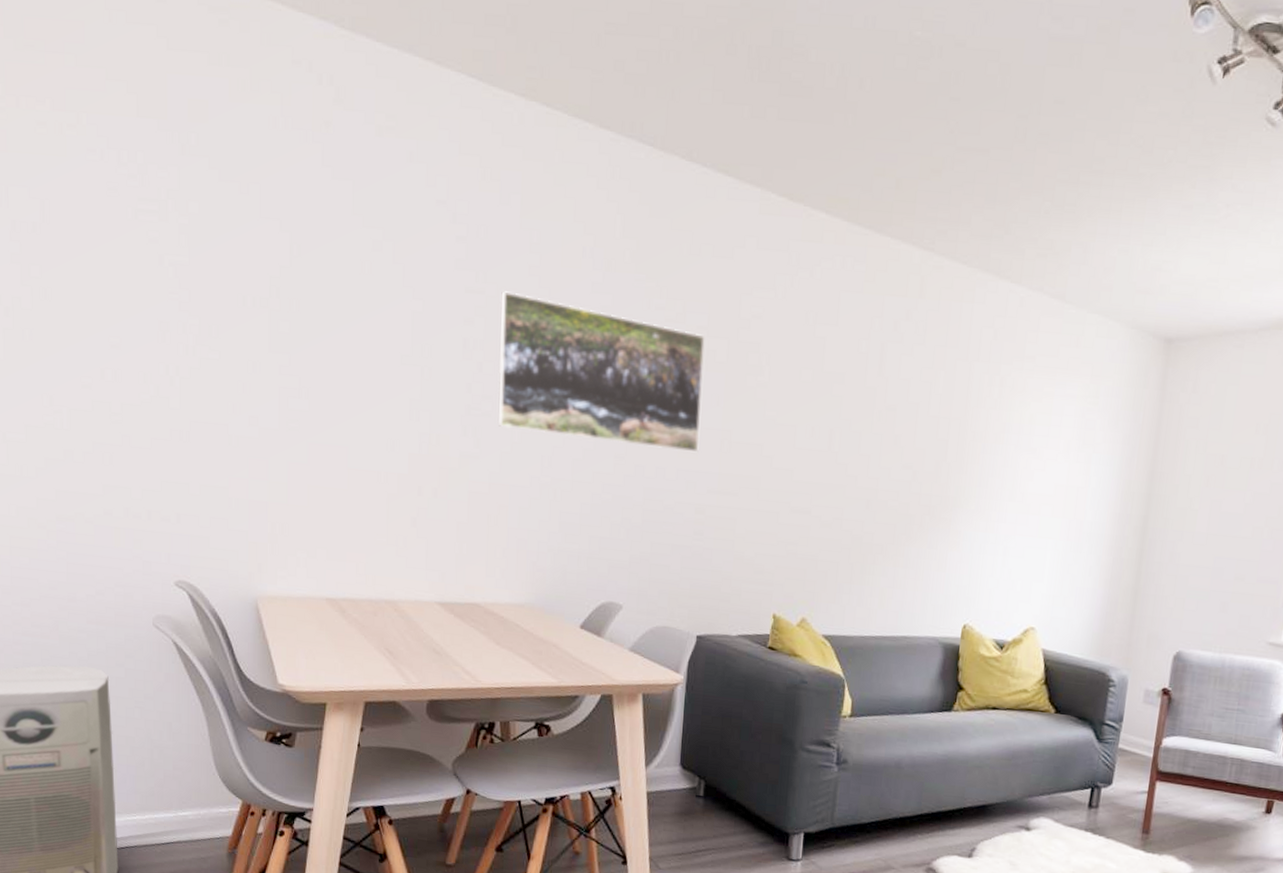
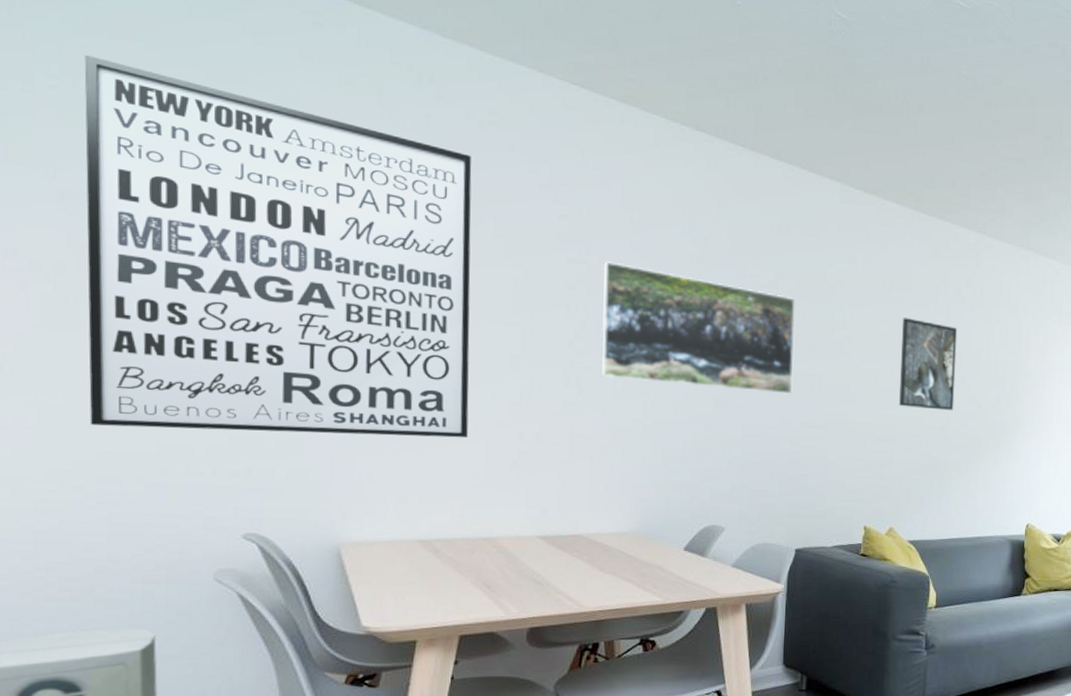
wall art: none [25,73,371,491] -> present [84,55,472,438]
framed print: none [819,360,893,479] -> present [899,317,958,411]

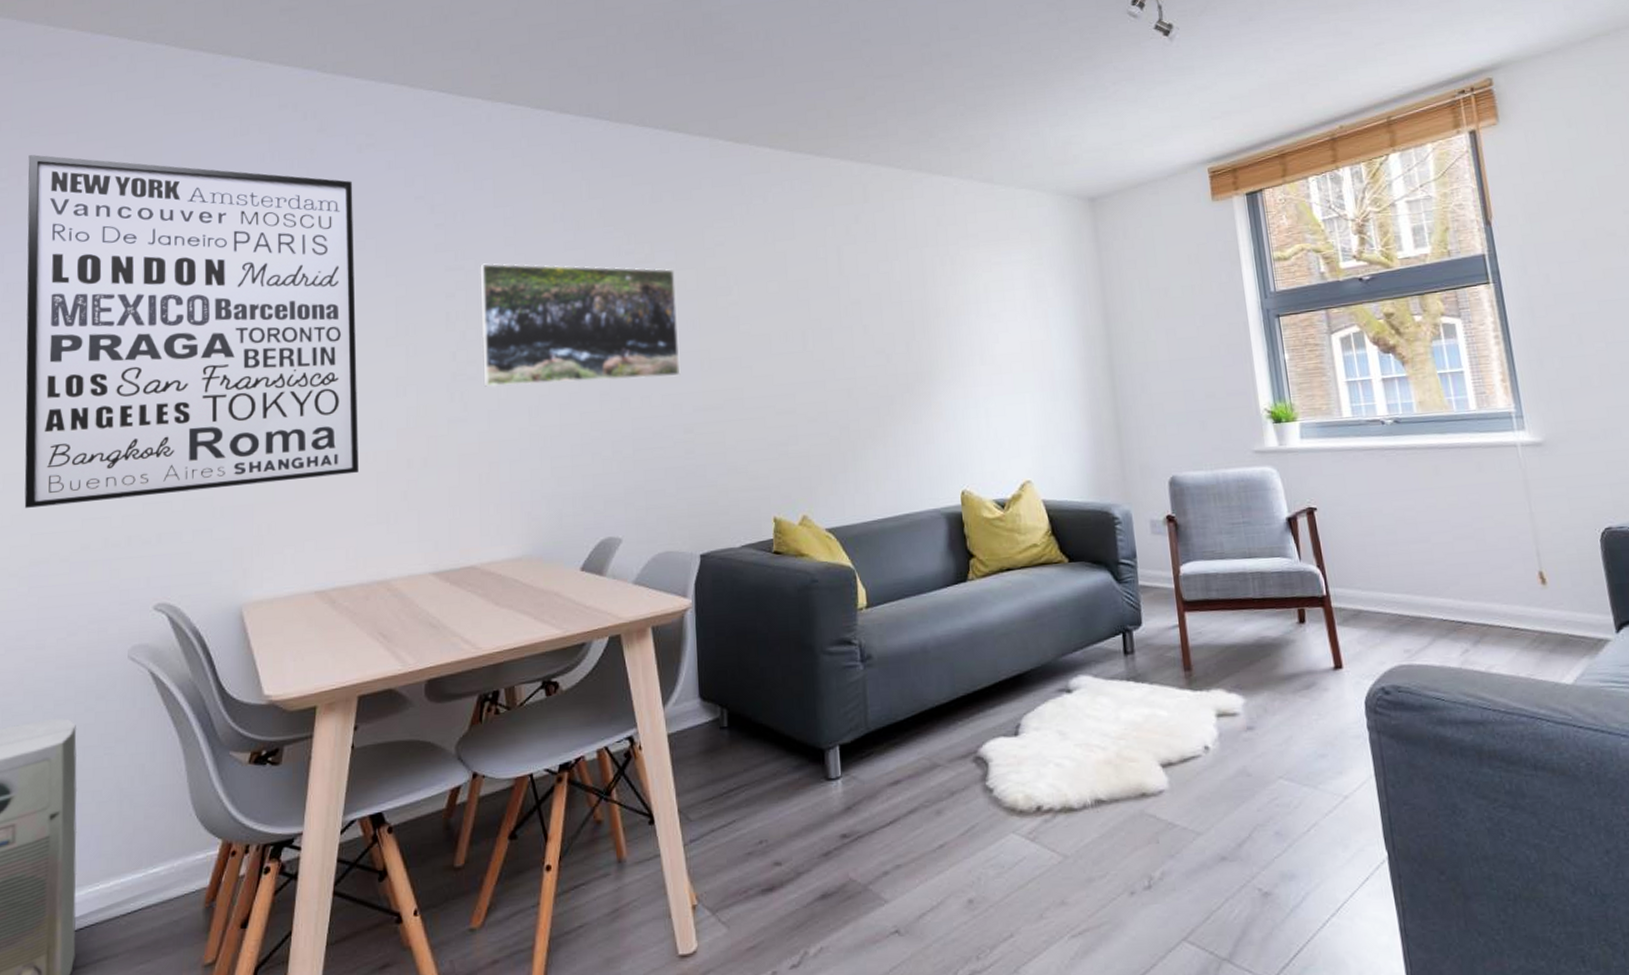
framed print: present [899,317,958,411] -> none [790,270,859,372]

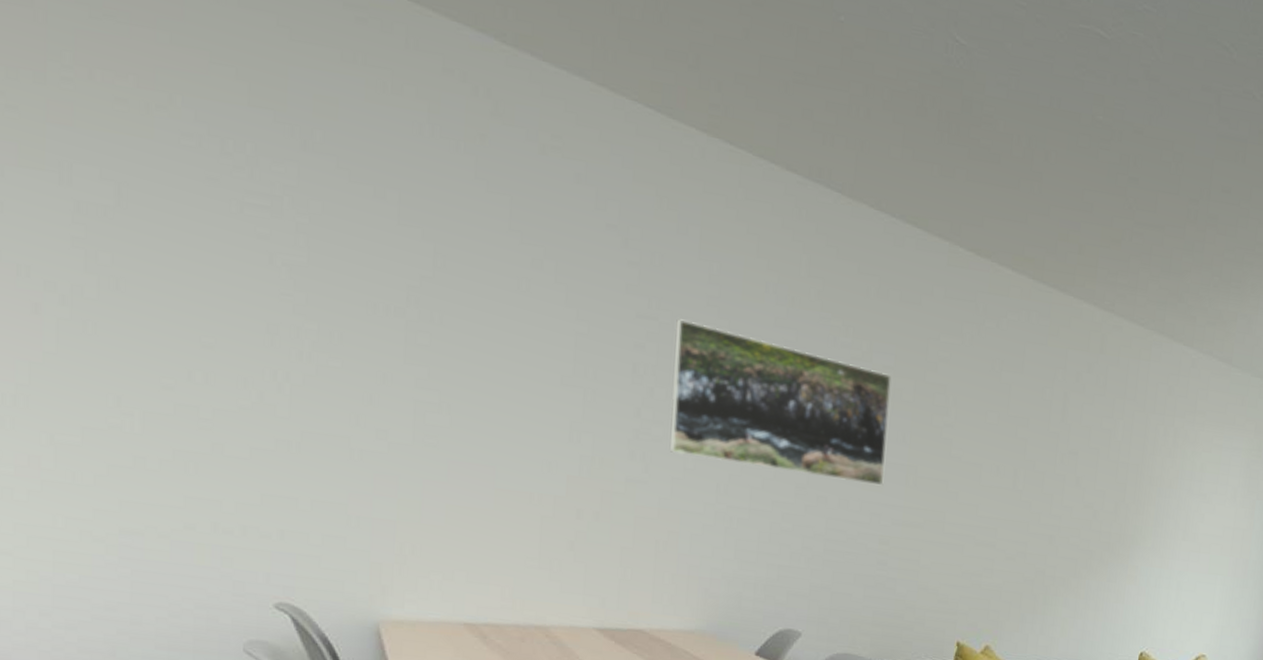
wall art: present [24,155,358,508] -> none [102,44,531,513]

